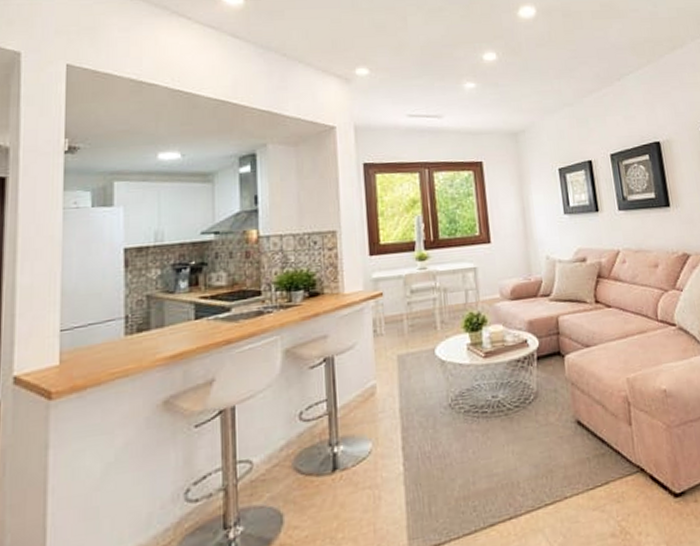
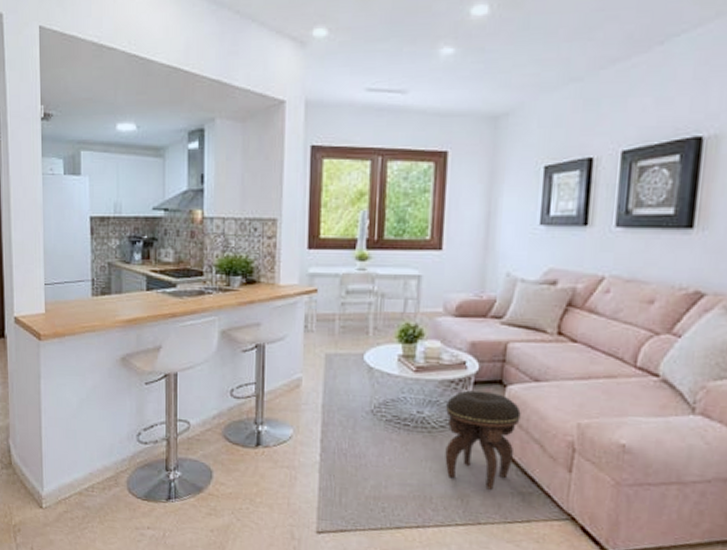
footstool: none [517,364,583,460] -> present [445,390,521,490]

